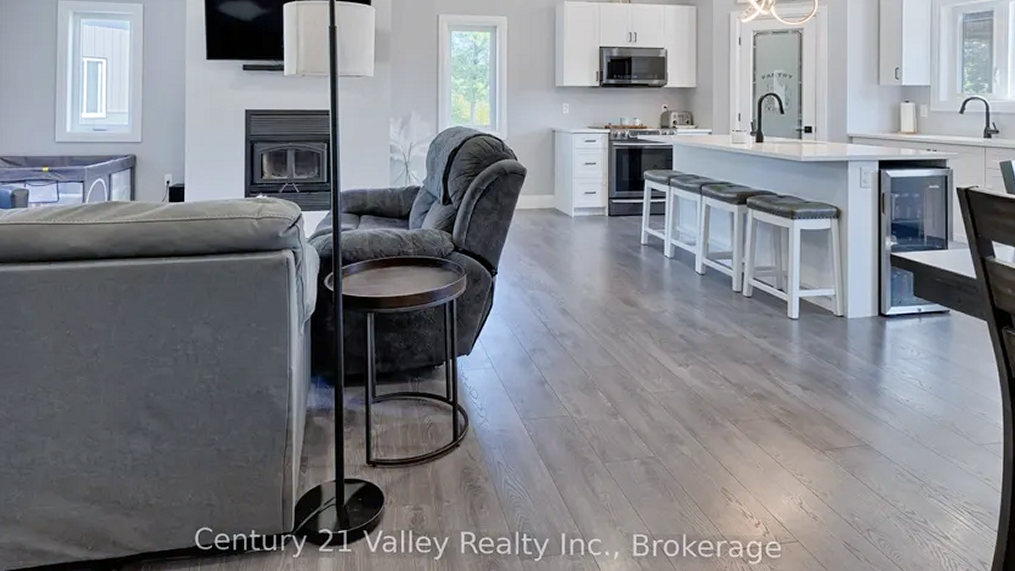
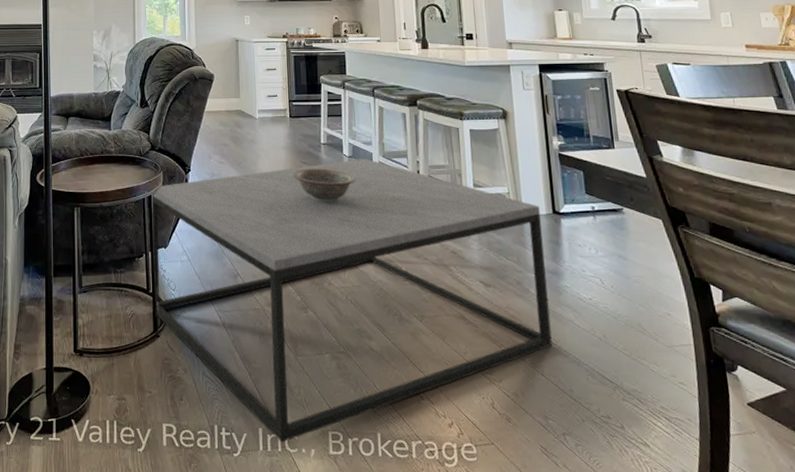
coffee table: none [451,259,865,547] -> present [151,158,553,443]
decorative bowl: none [609,270,676,307] -> present [293,168,356,203]

